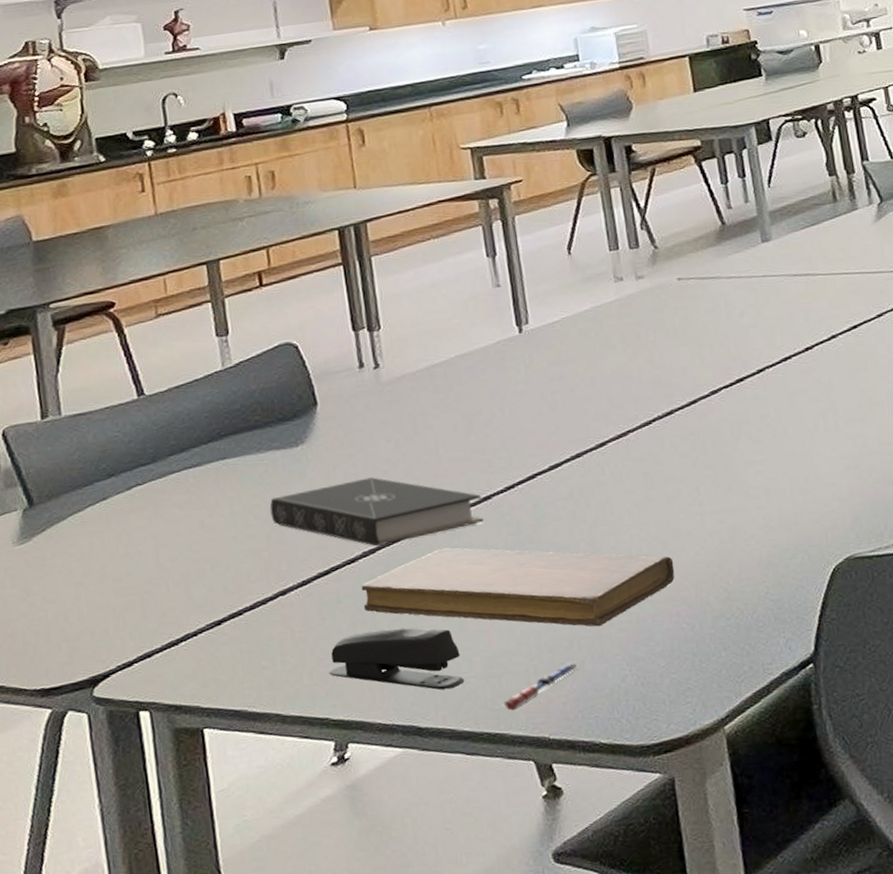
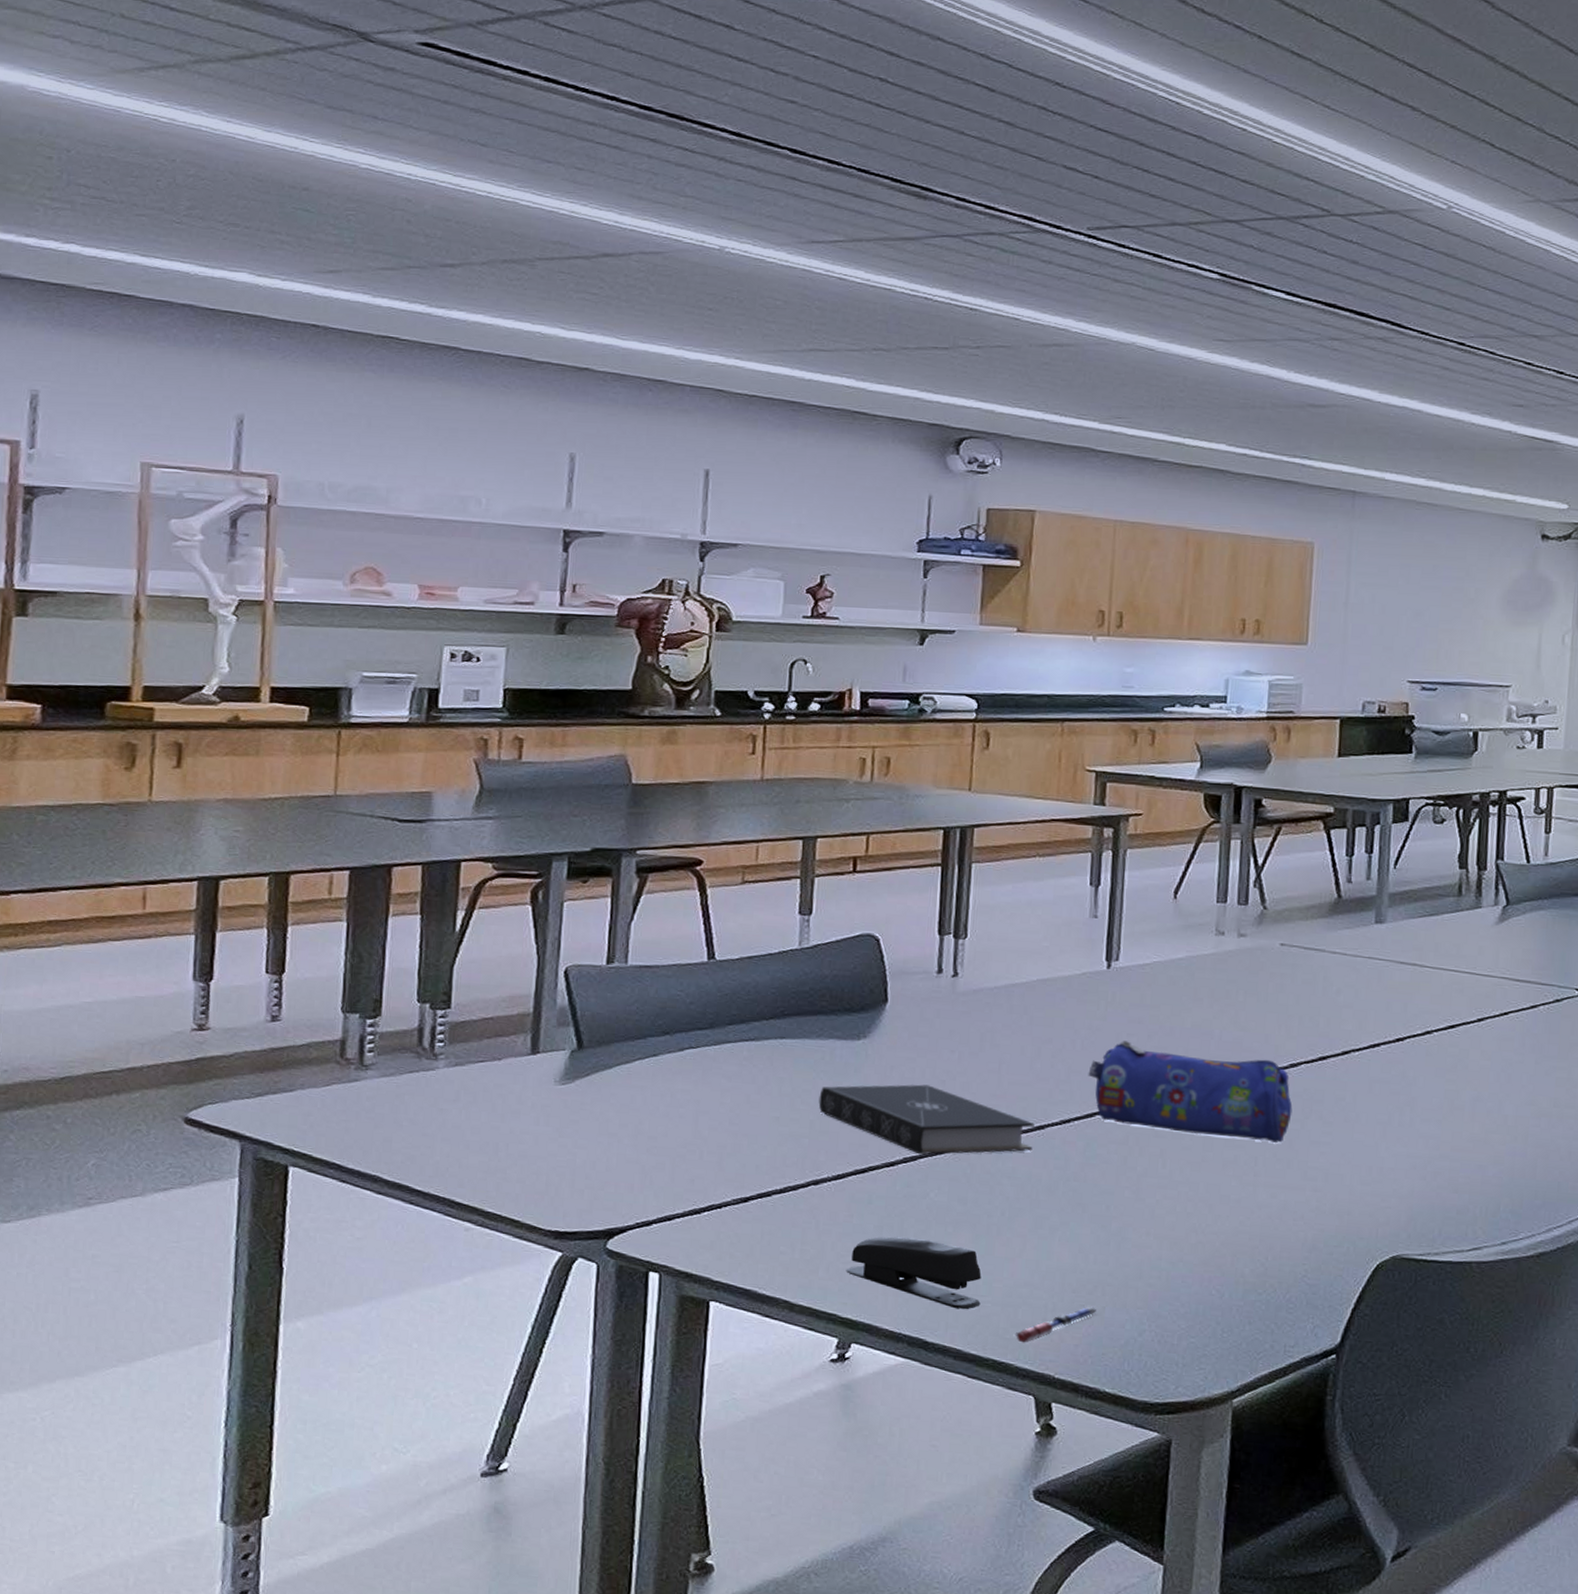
notebook: present [361,547,675,627] -> none [893,1169,1216,1277]
pencil case: none [521,391,723,480] -> present [1088,1041,1293,1143]

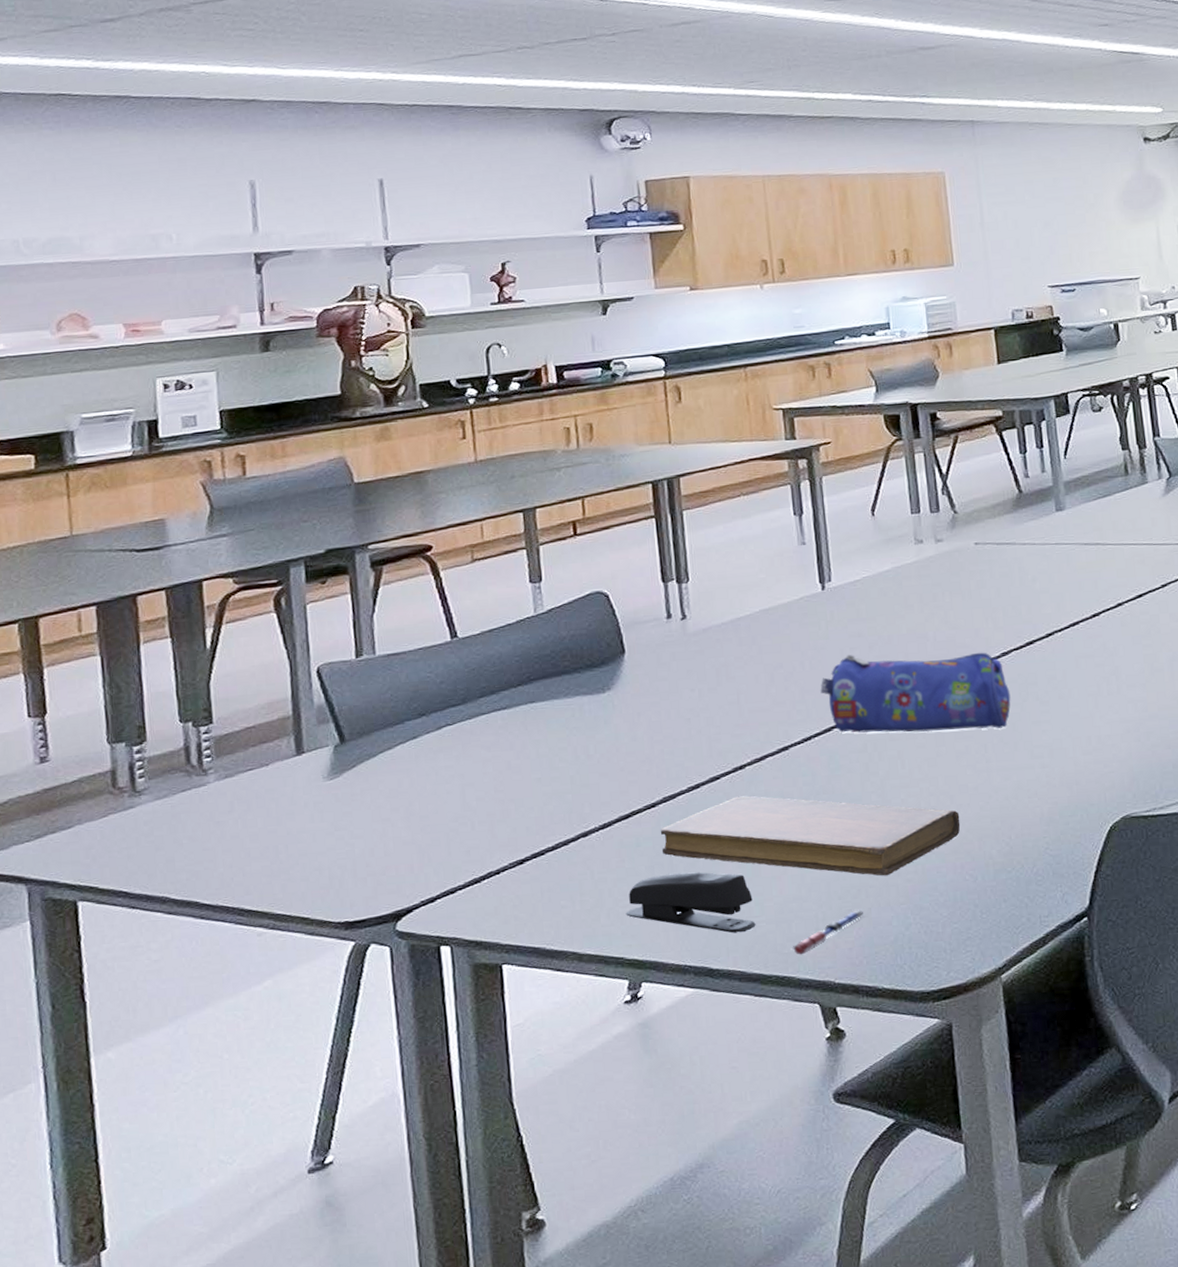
book: present [818,1084,1035,1155] -> none [575,725,781,793]
notebook: none [893,1169,1216,1277] -> present [660,795,961,876]

